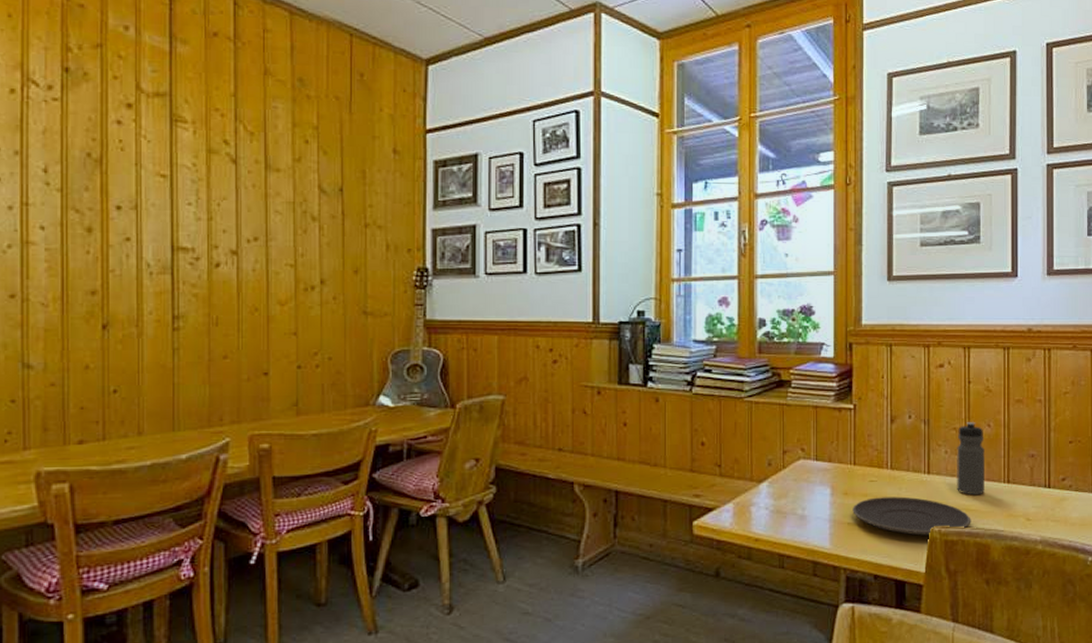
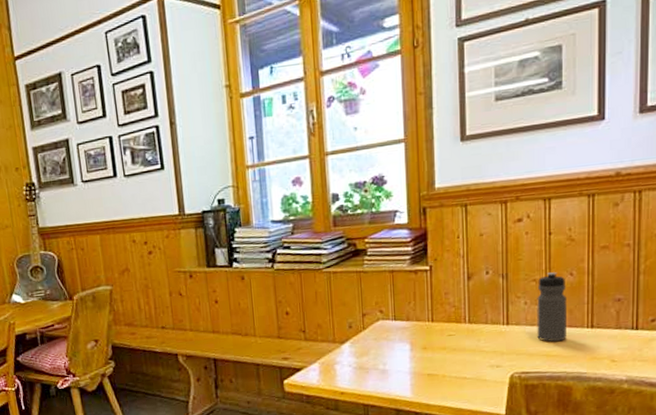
plate: present [852,496,971,536] -> none [432,347,552,382]

